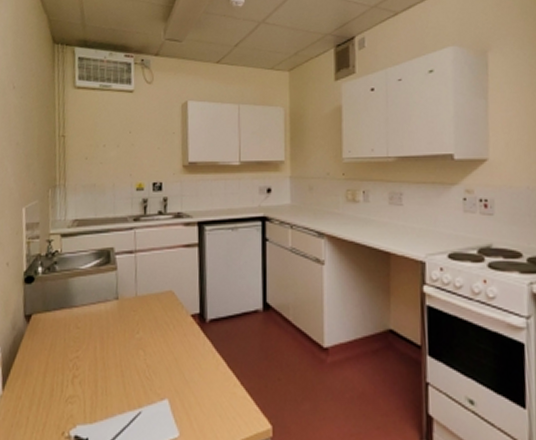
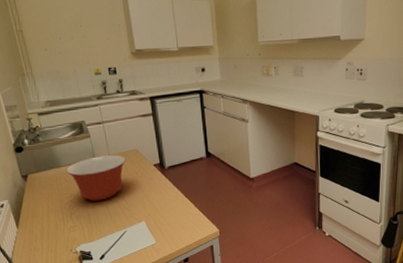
mixing bowl: none [79,297,157,361] -> present [66,155,126,201]

